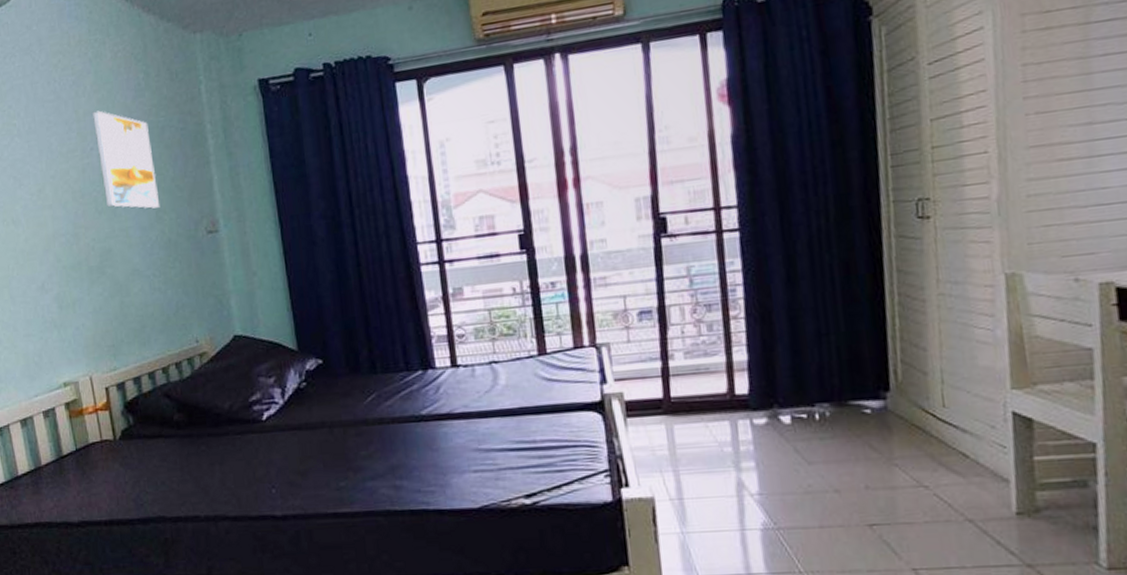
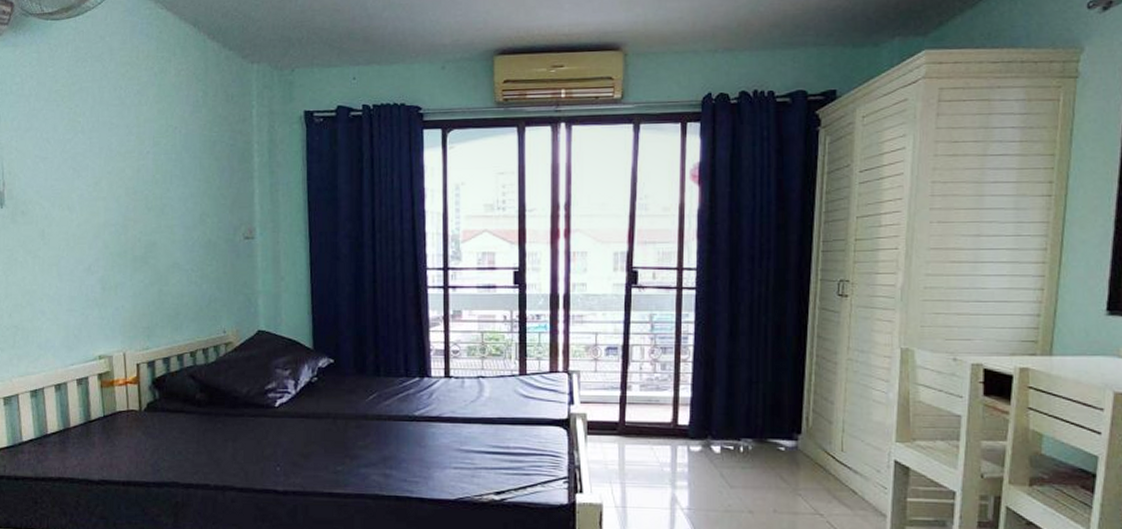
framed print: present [93,110,161,209] -> none [152,119,205,211]

